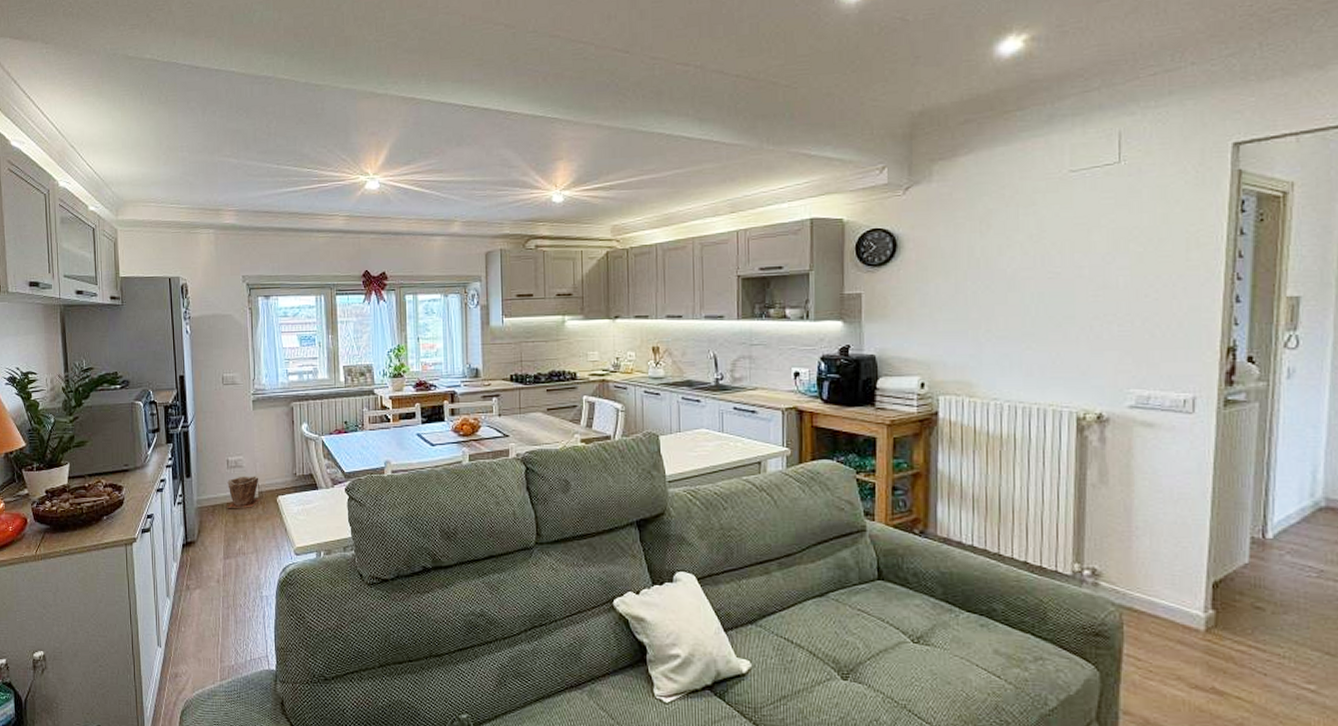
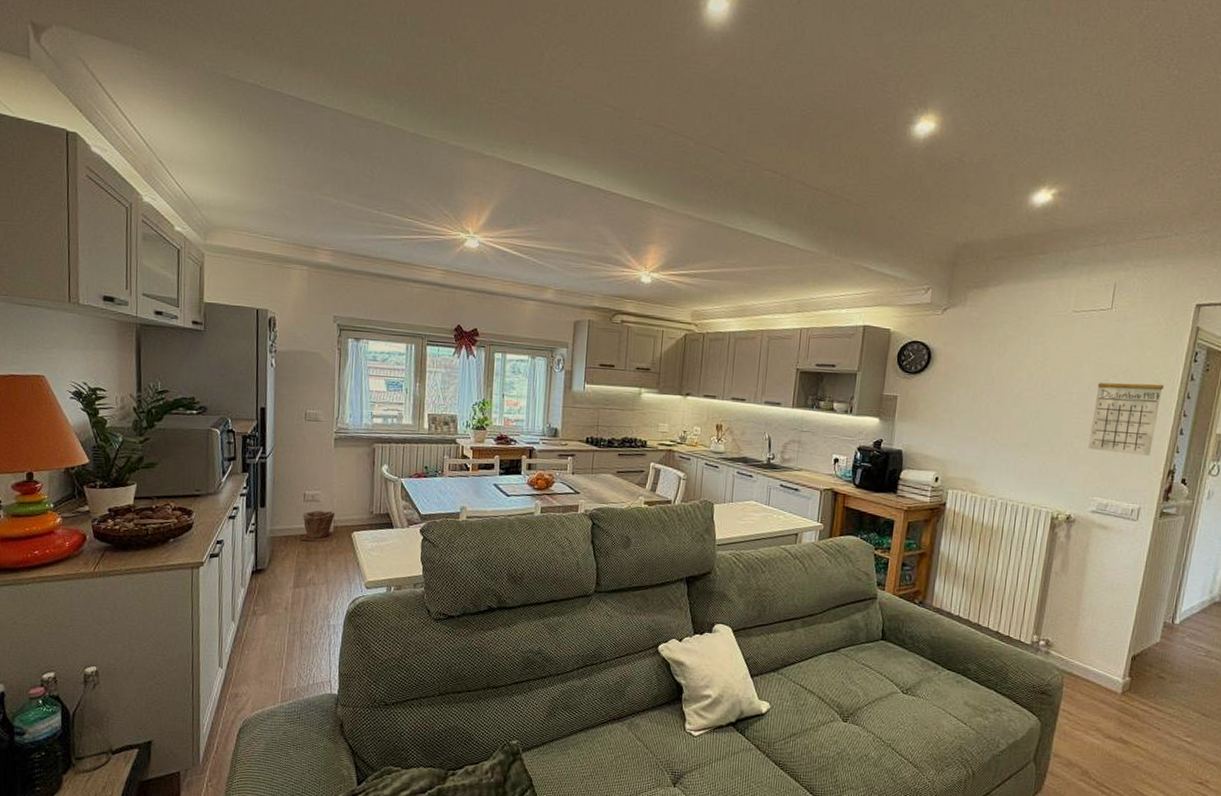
calendar: none [1112,232,1204,333] -> present [1087,370,1164,456]

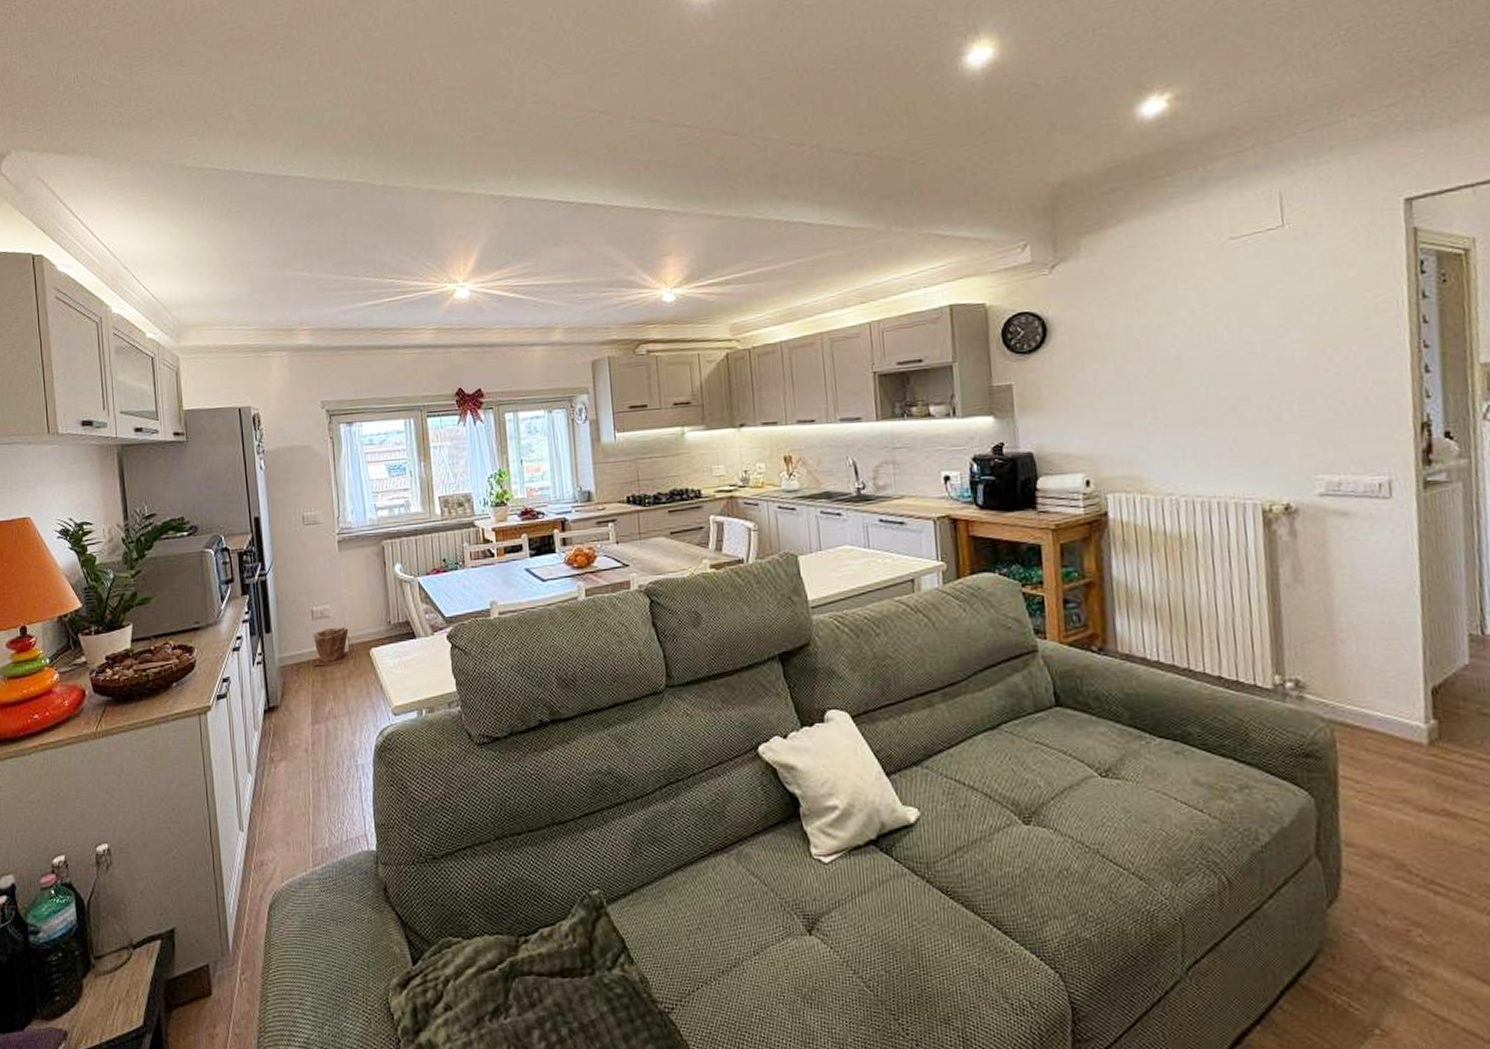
calendar: present [1087,370,1164,456] -> none [1286,300,1388,413]

